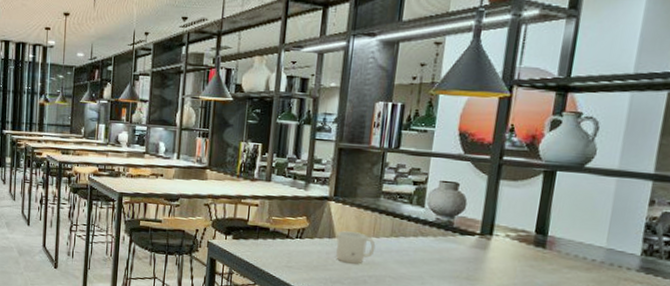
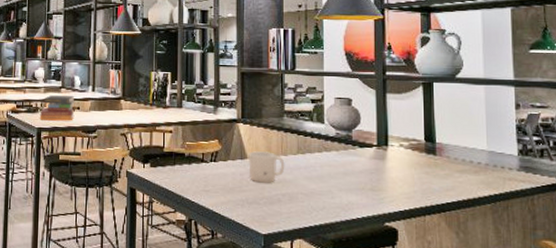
books: none [121,160,158,188] -> present [39,95,75,121]

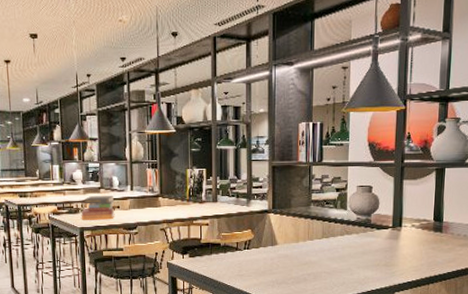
mug: present [248,151,285,183] -> none [278,238,311,265]

